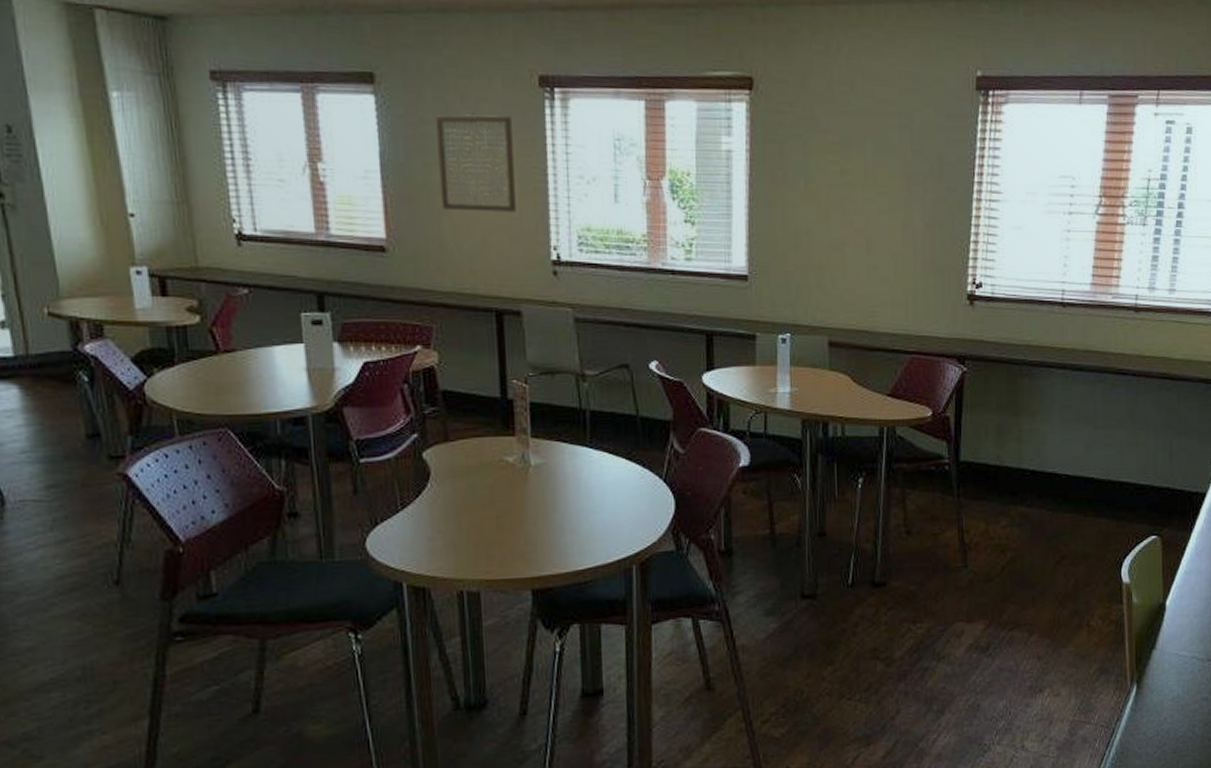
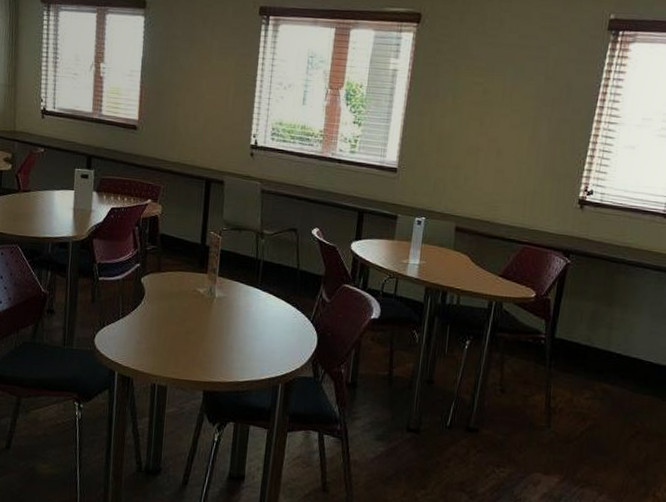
wall art: present [436,113,516,214] -> none [178,32,236,108]

